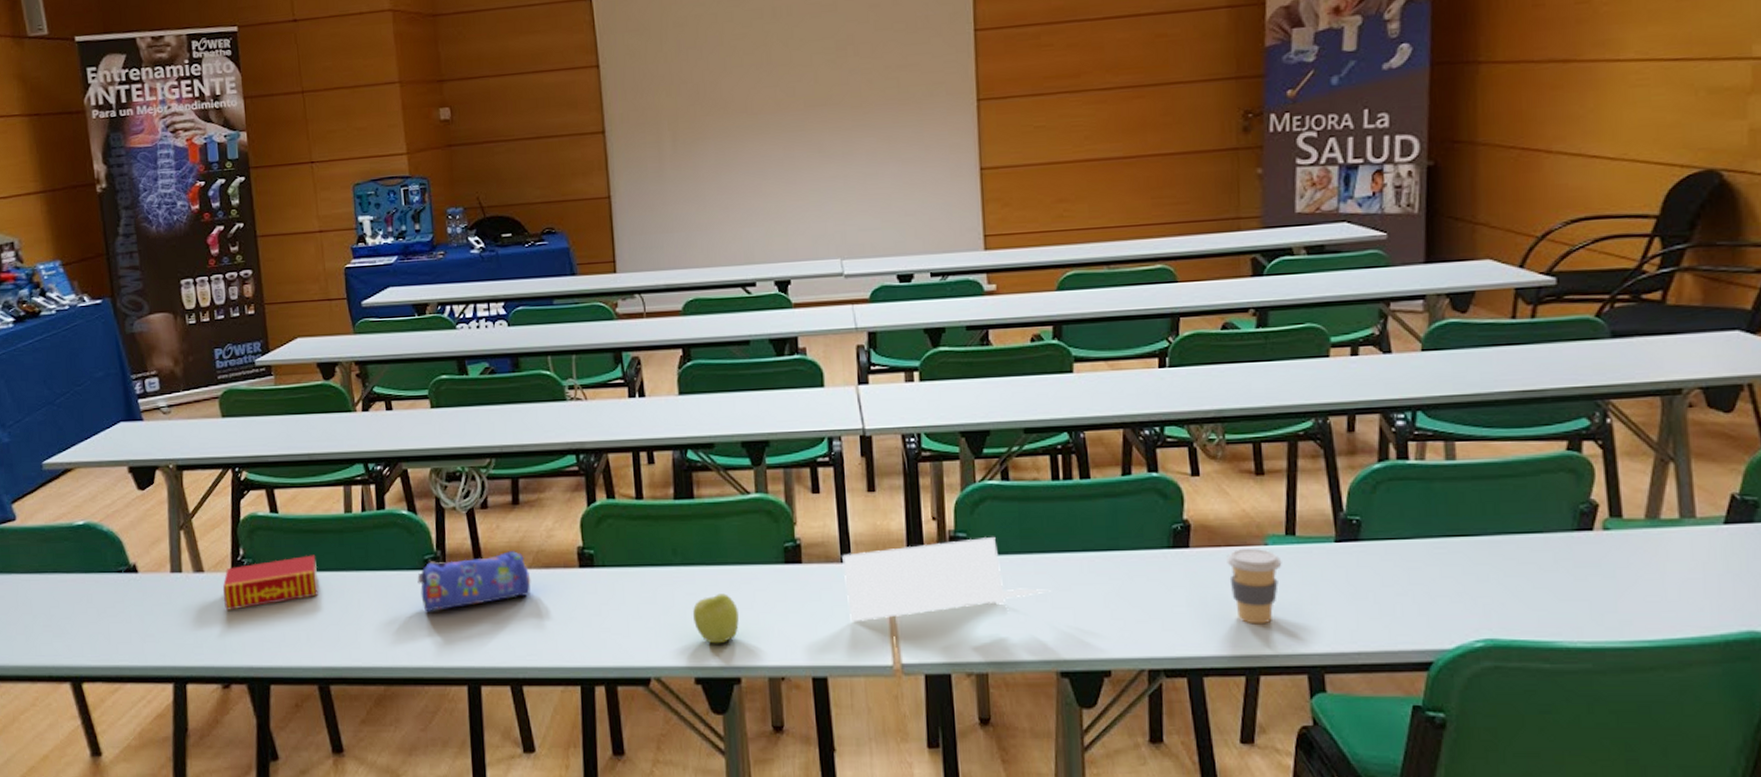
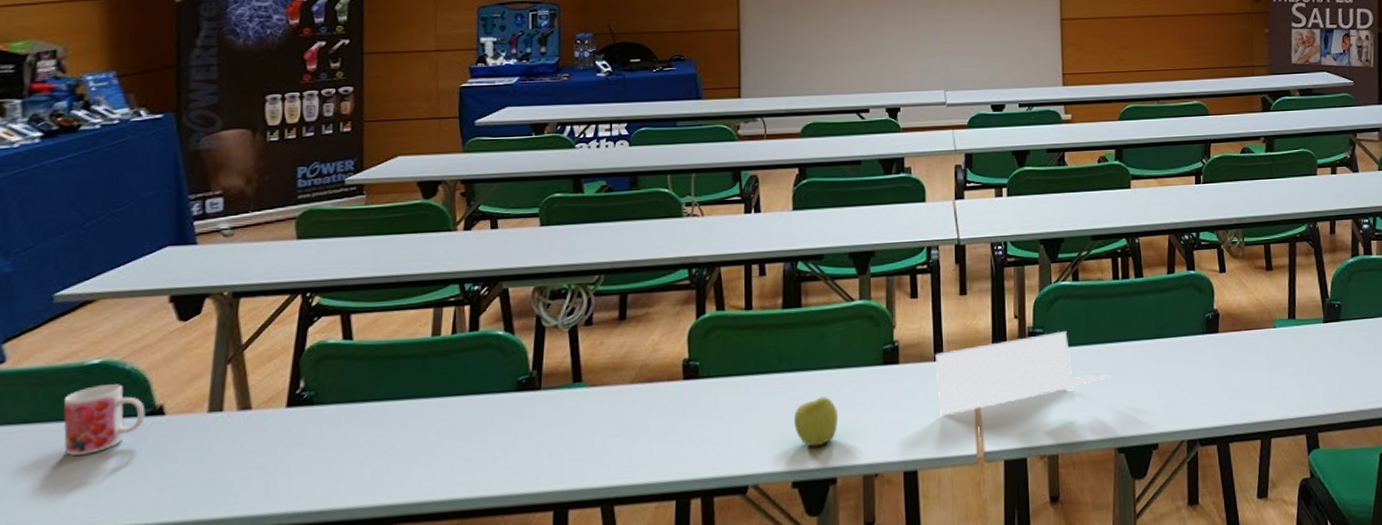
mug: none [62,543,124,603] -> present [63,384,146,456]
book: present [223,555,319,610] -> none [272,382,393,451]
pencil case: present [417,551,531,612] -> none [508,367,632,436]
coffee cup: present [1226,548,1282,625] -> none [1246,330,1286,395]

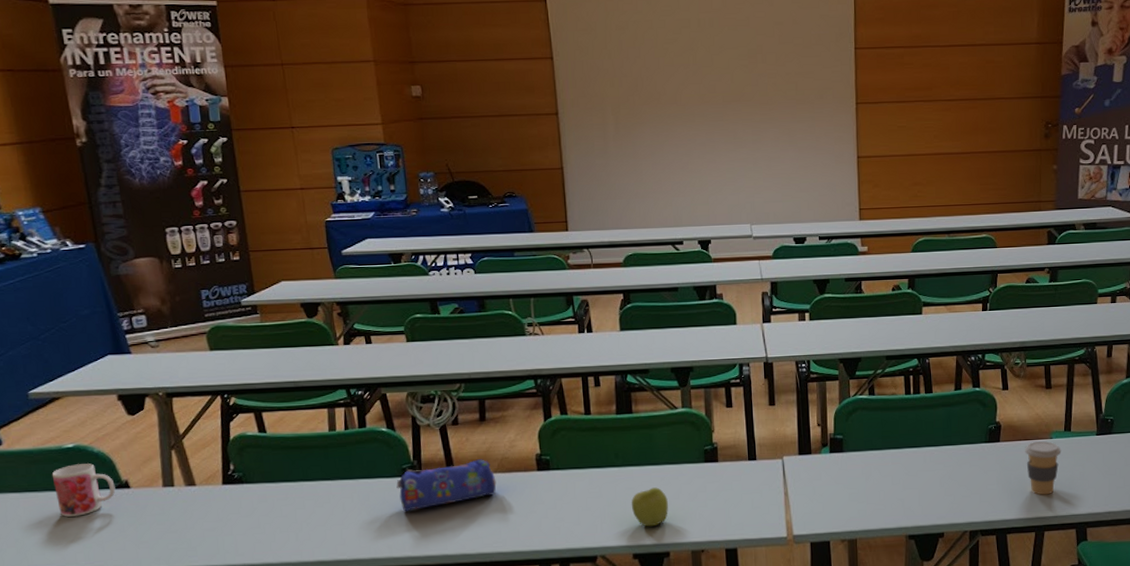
pencil case: none [508,367,632,436] -> present [396,459,497,512]
papers: present [935,331,1112,417] -> none [749,438,904,506]
coffee cup: none [1246,330,1286,395] -> present [1025,441,1062,495]

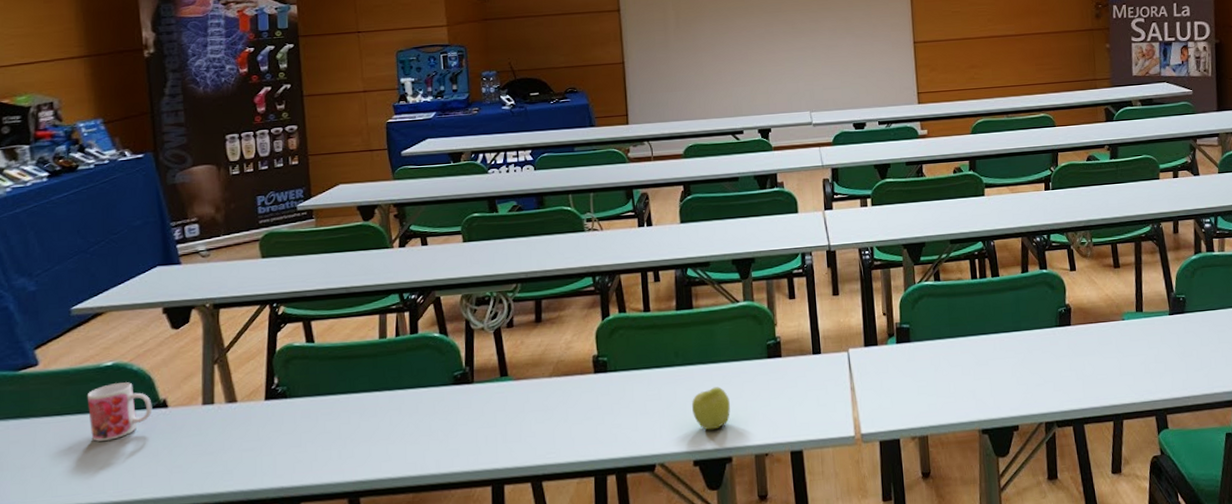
pencil case: present [396,459,497,512] -> none [447,363,551,423]
coffee cup: present [1025,441,1062,495] -> none [1097,323,1135,381]

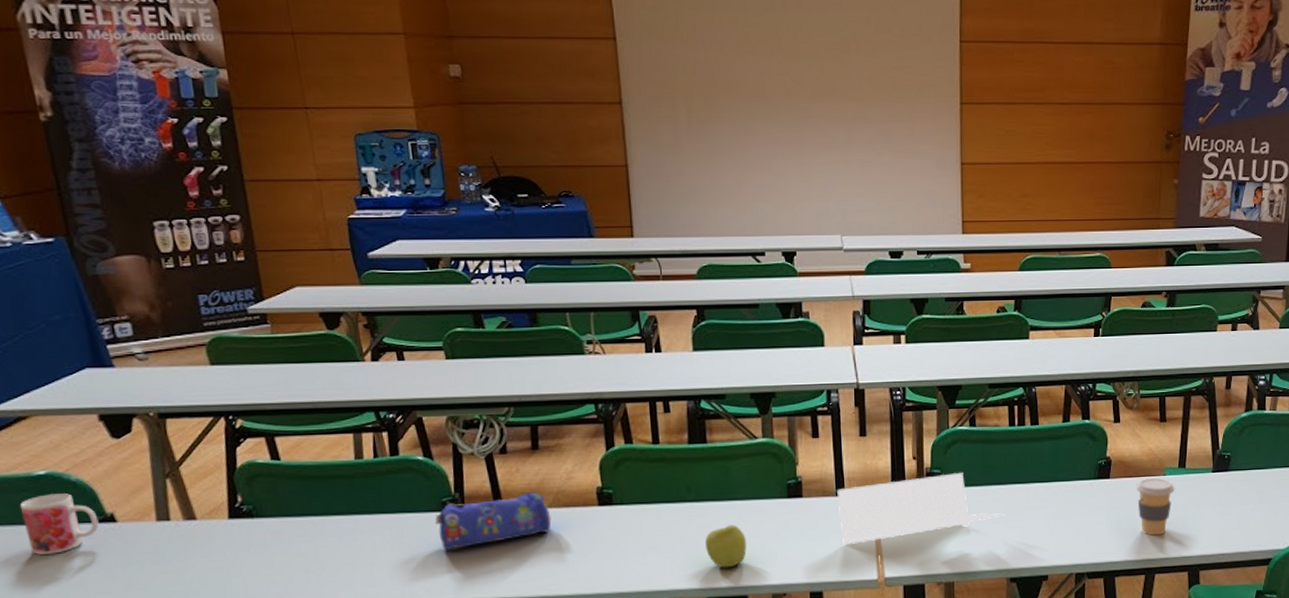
pencil case: none [447,363,551,423] -> present [435,492,552,551]
papers: none [813,326,974,403] -> present [837,473,1006,546]
coffee cup: none [1097,323,1135,381] -> present [1136,478,1175,536]

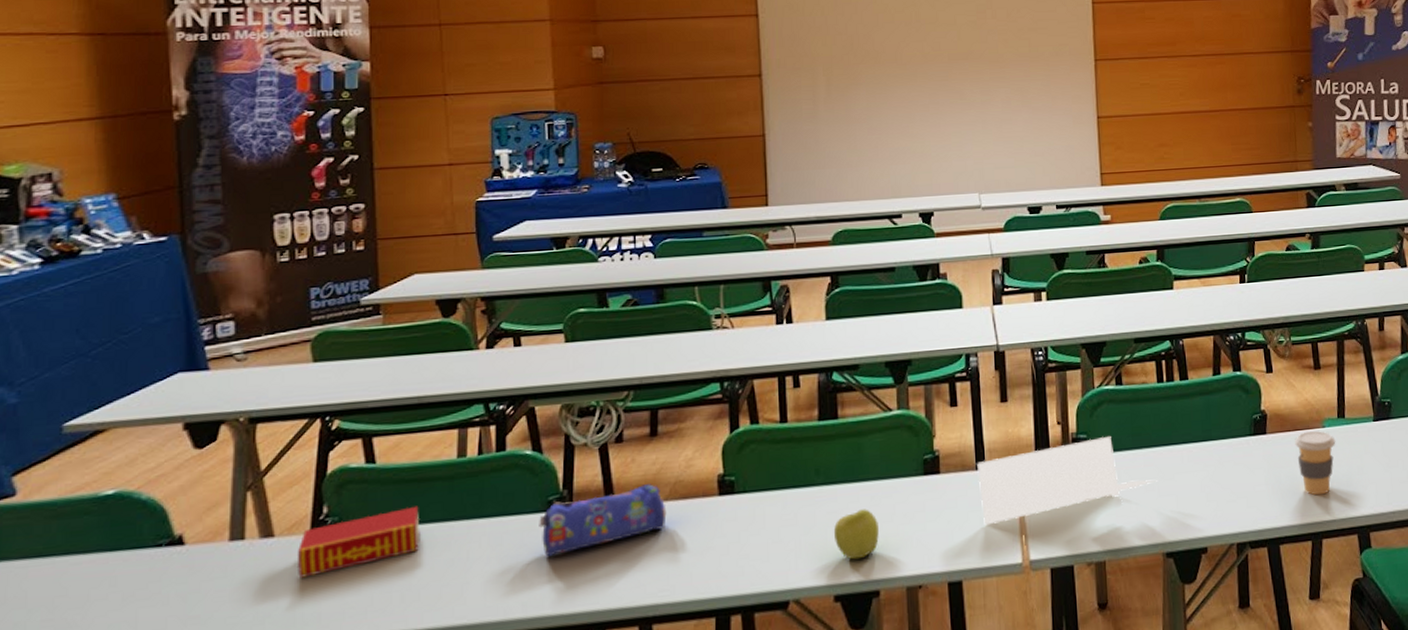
mug: present [19,493,99,555] -> none [78,514,164,589]
book: none [219,500,329,556] -> present [296,506,420,578]

